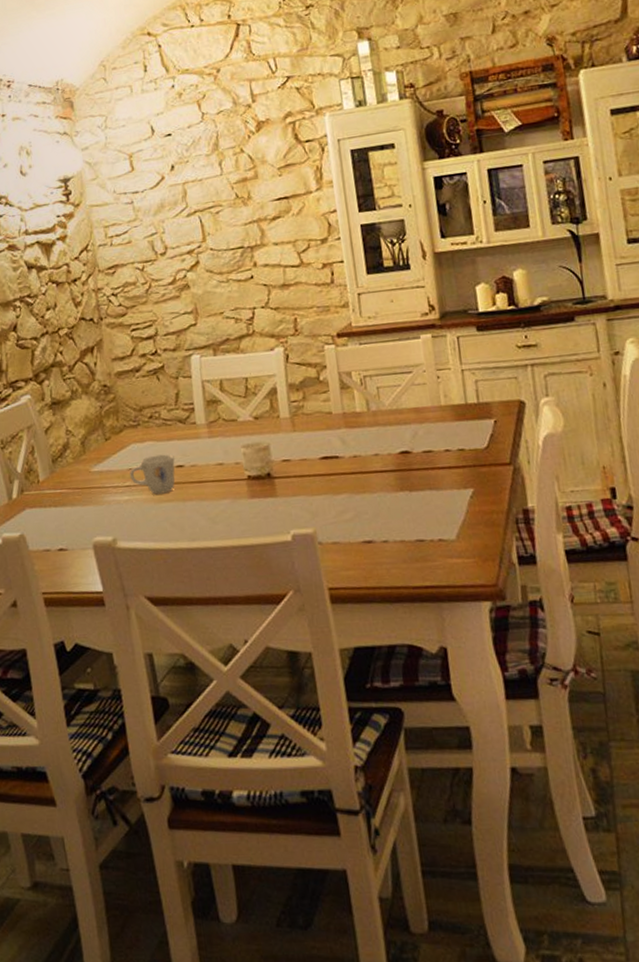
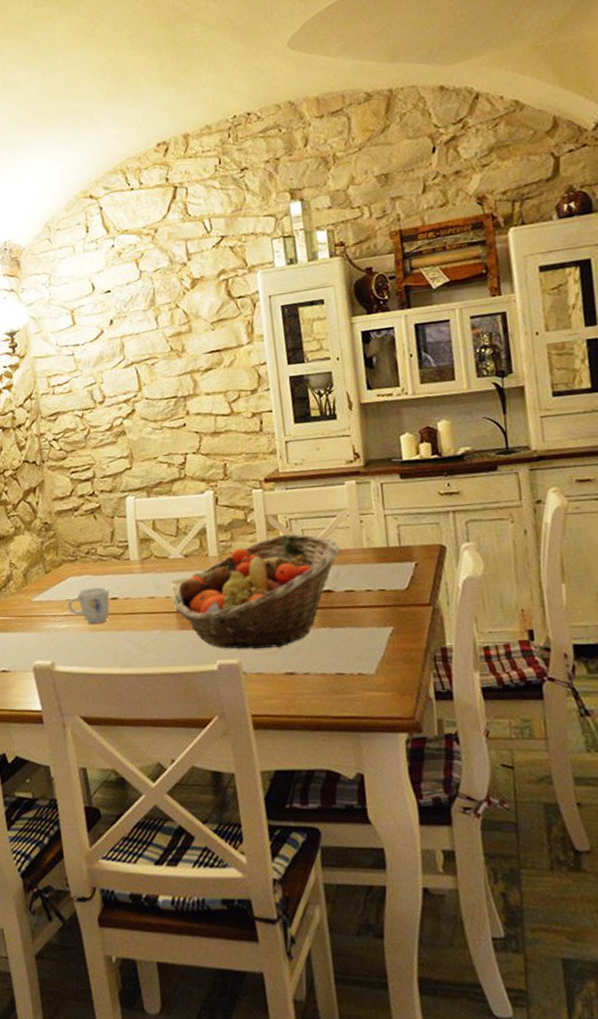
fruit basket: none [243,391,417,518] -> present [173,533,340,650]

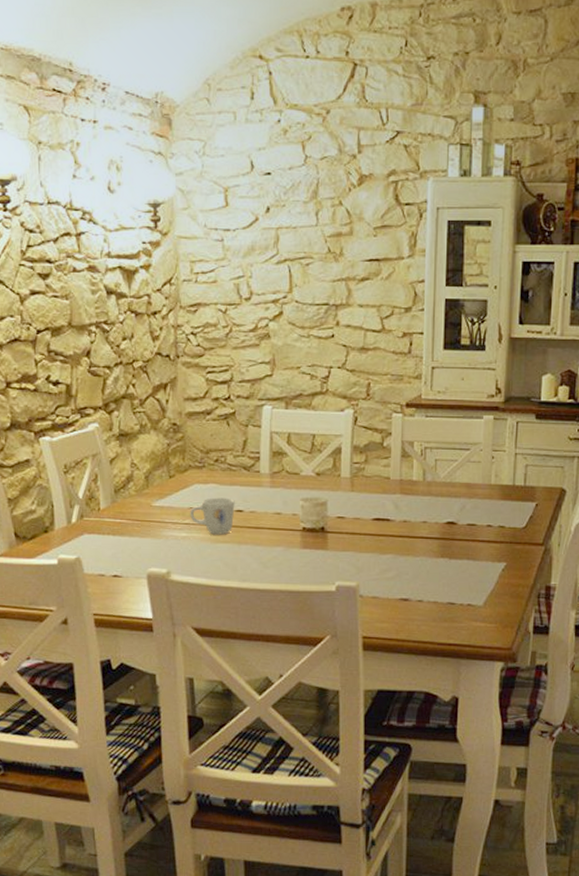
fruit basket: present [173,533,340,650] -> none [300,462,469,574]

